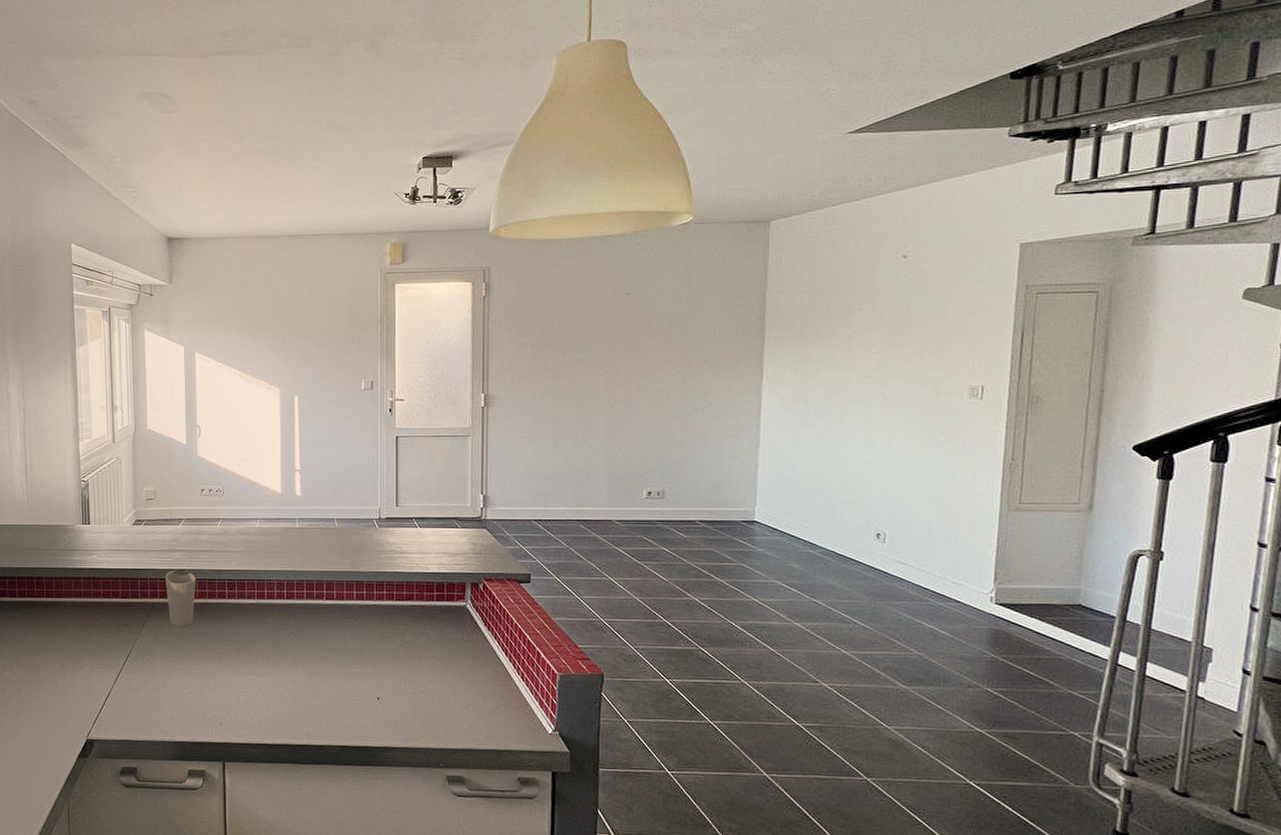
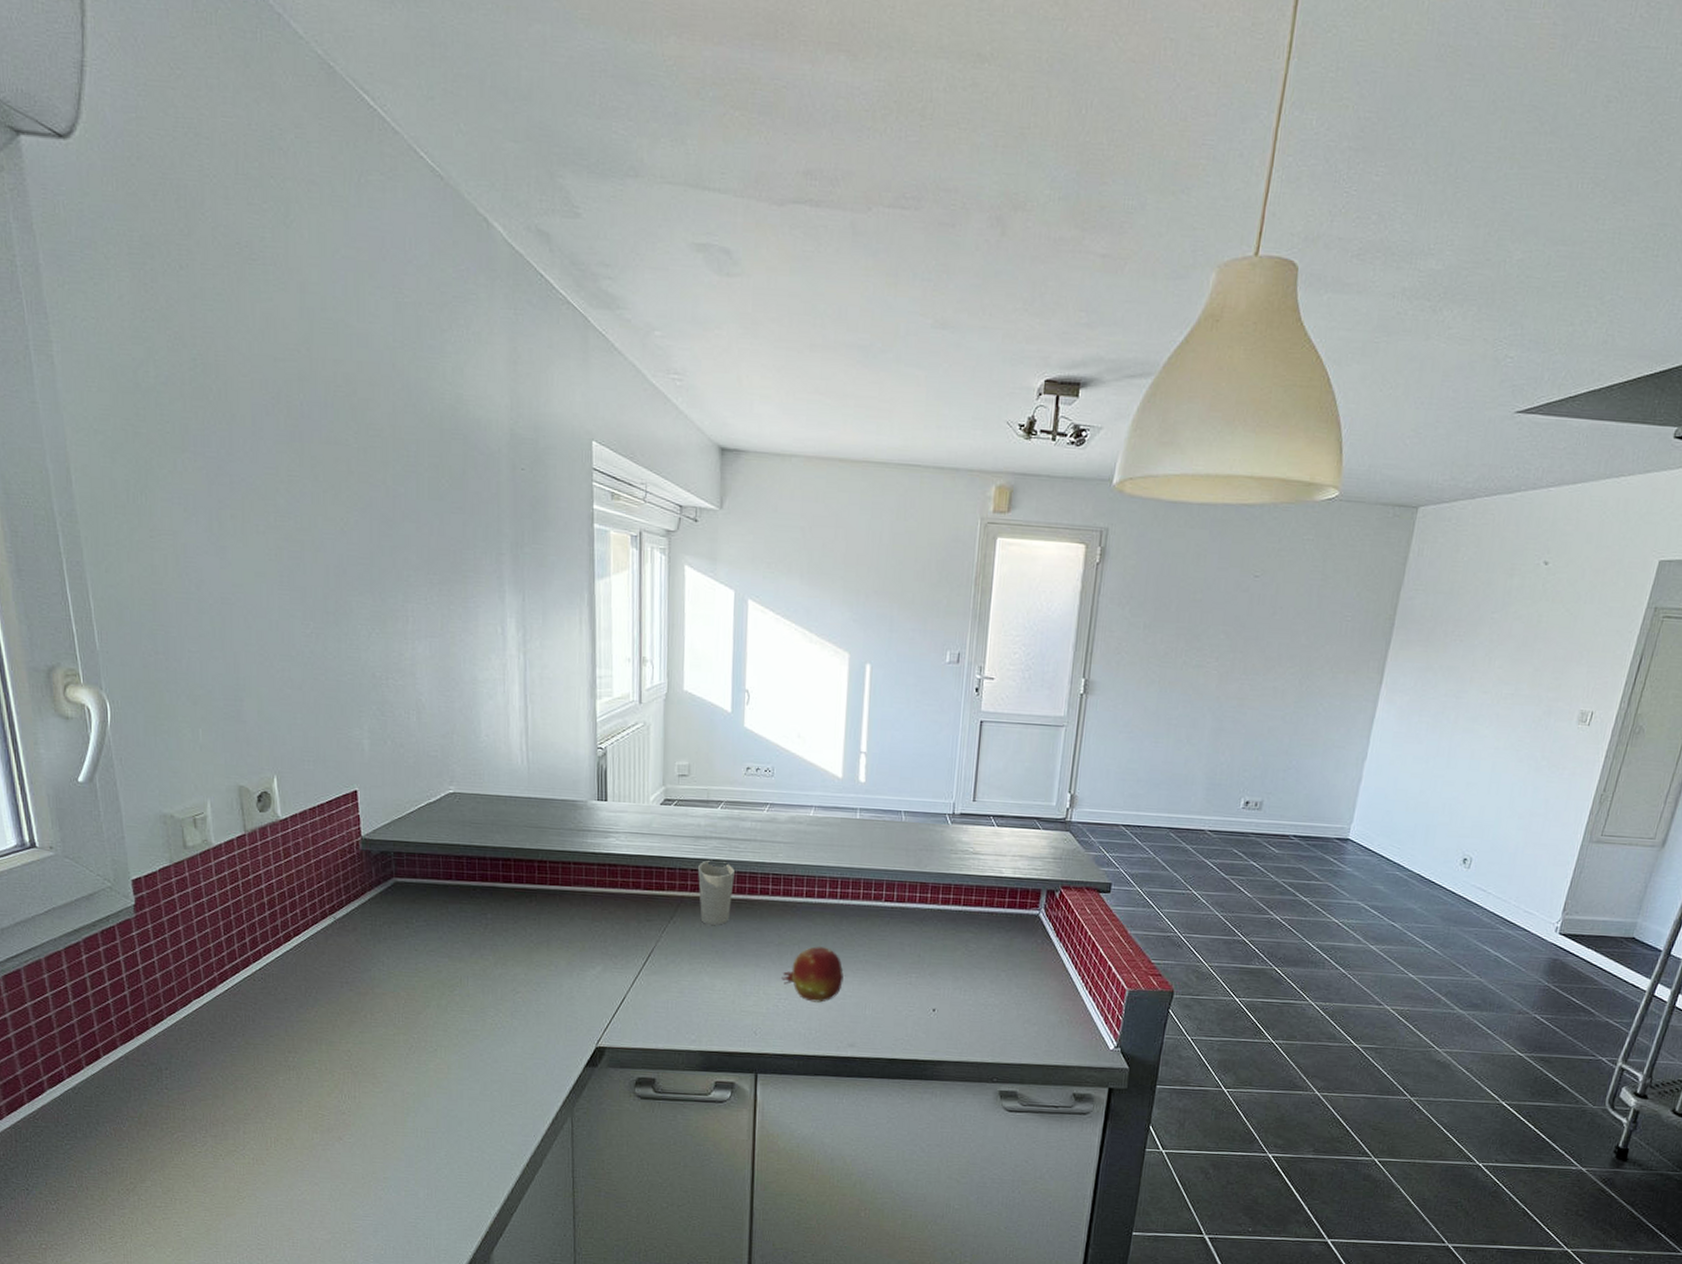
fruit: none [241,643,295,694] -> present [781,946,844,1003]

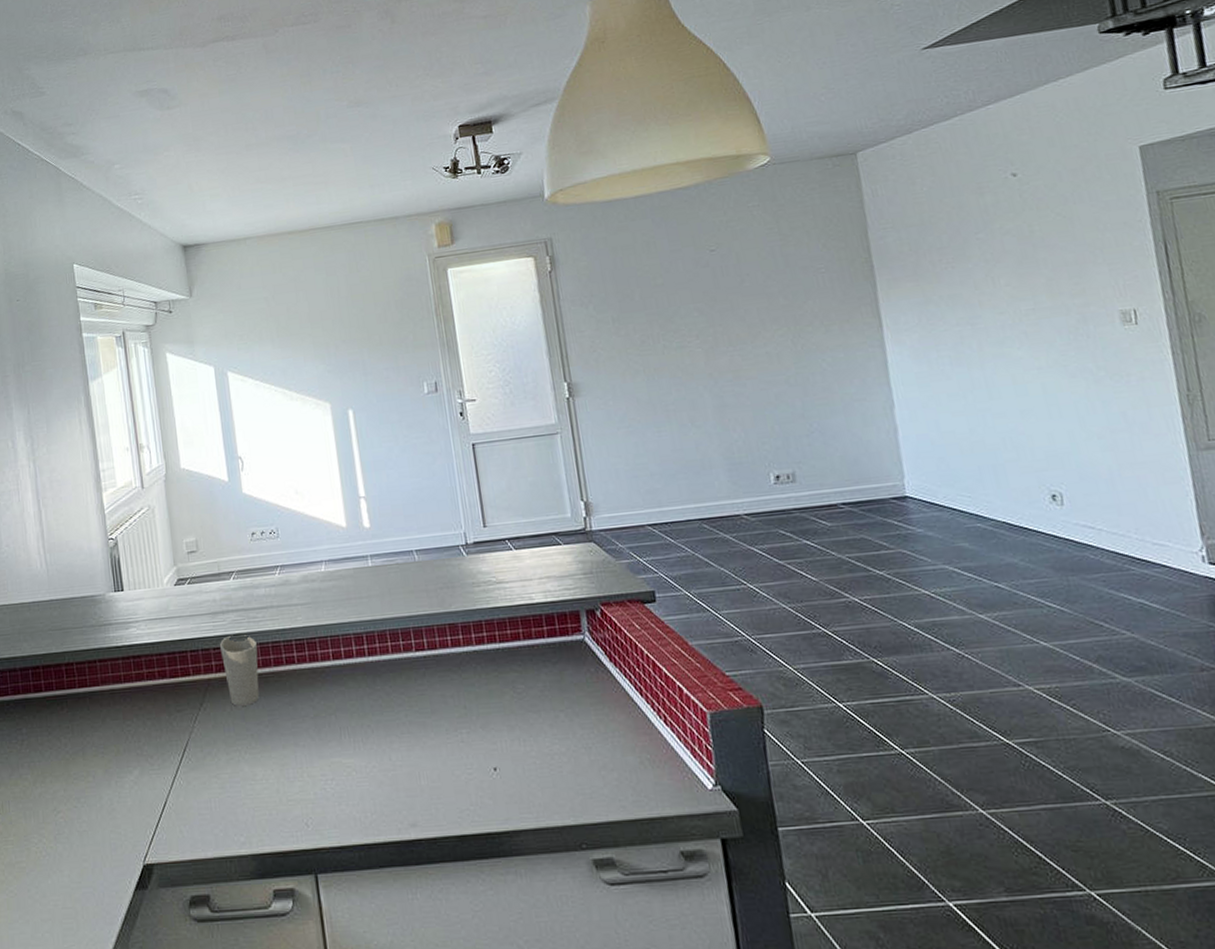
fruit: present [781,946,844,1003] -> none [324,713,390,779]

